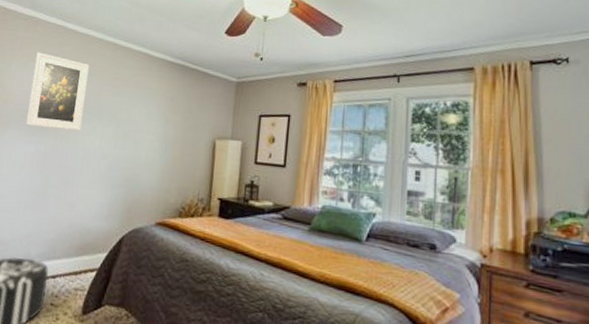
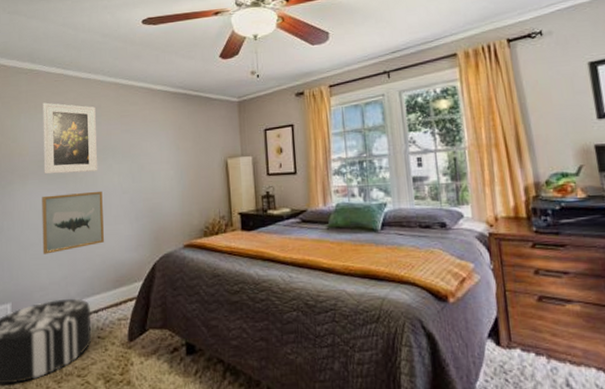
wall art: none [10,147,82,209] -> present [42,191,104,254]

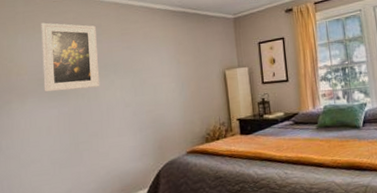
wall art: present [42,191,104,254] -> none [42,105,108,170]

